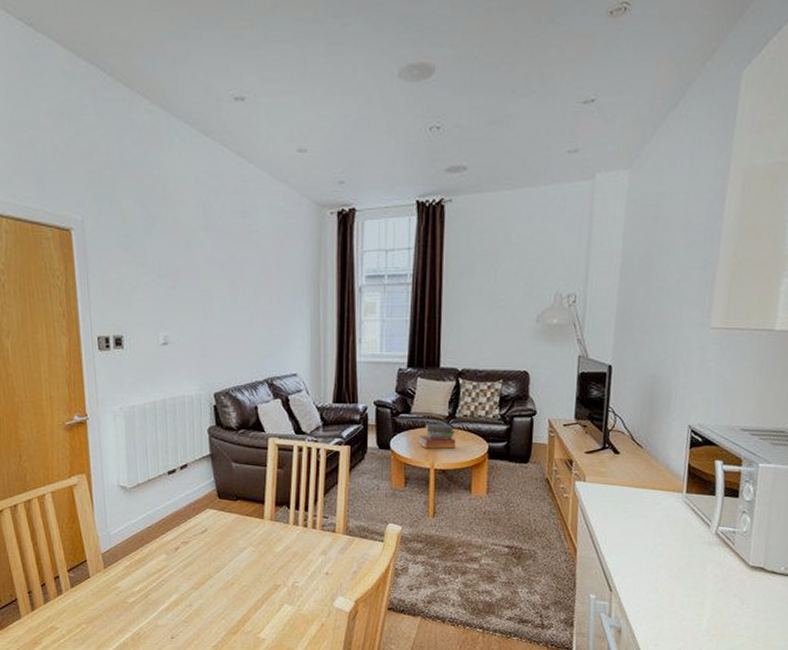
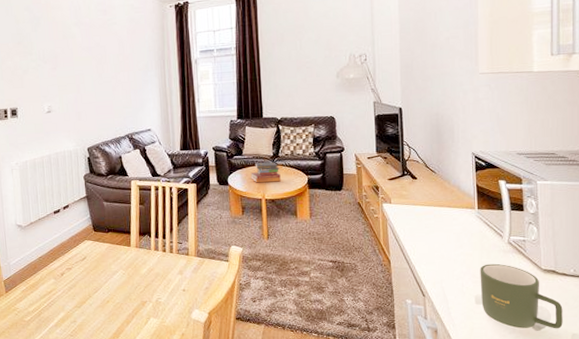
mug: none [675,557,766,633] -> present [480,263,563,330]

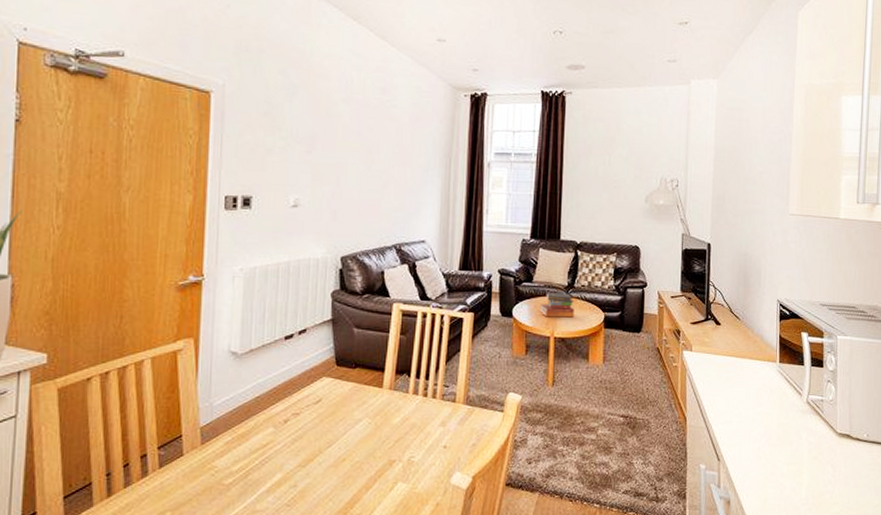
mug: present [480,263,563,330] -> none [776,425,855,501]

